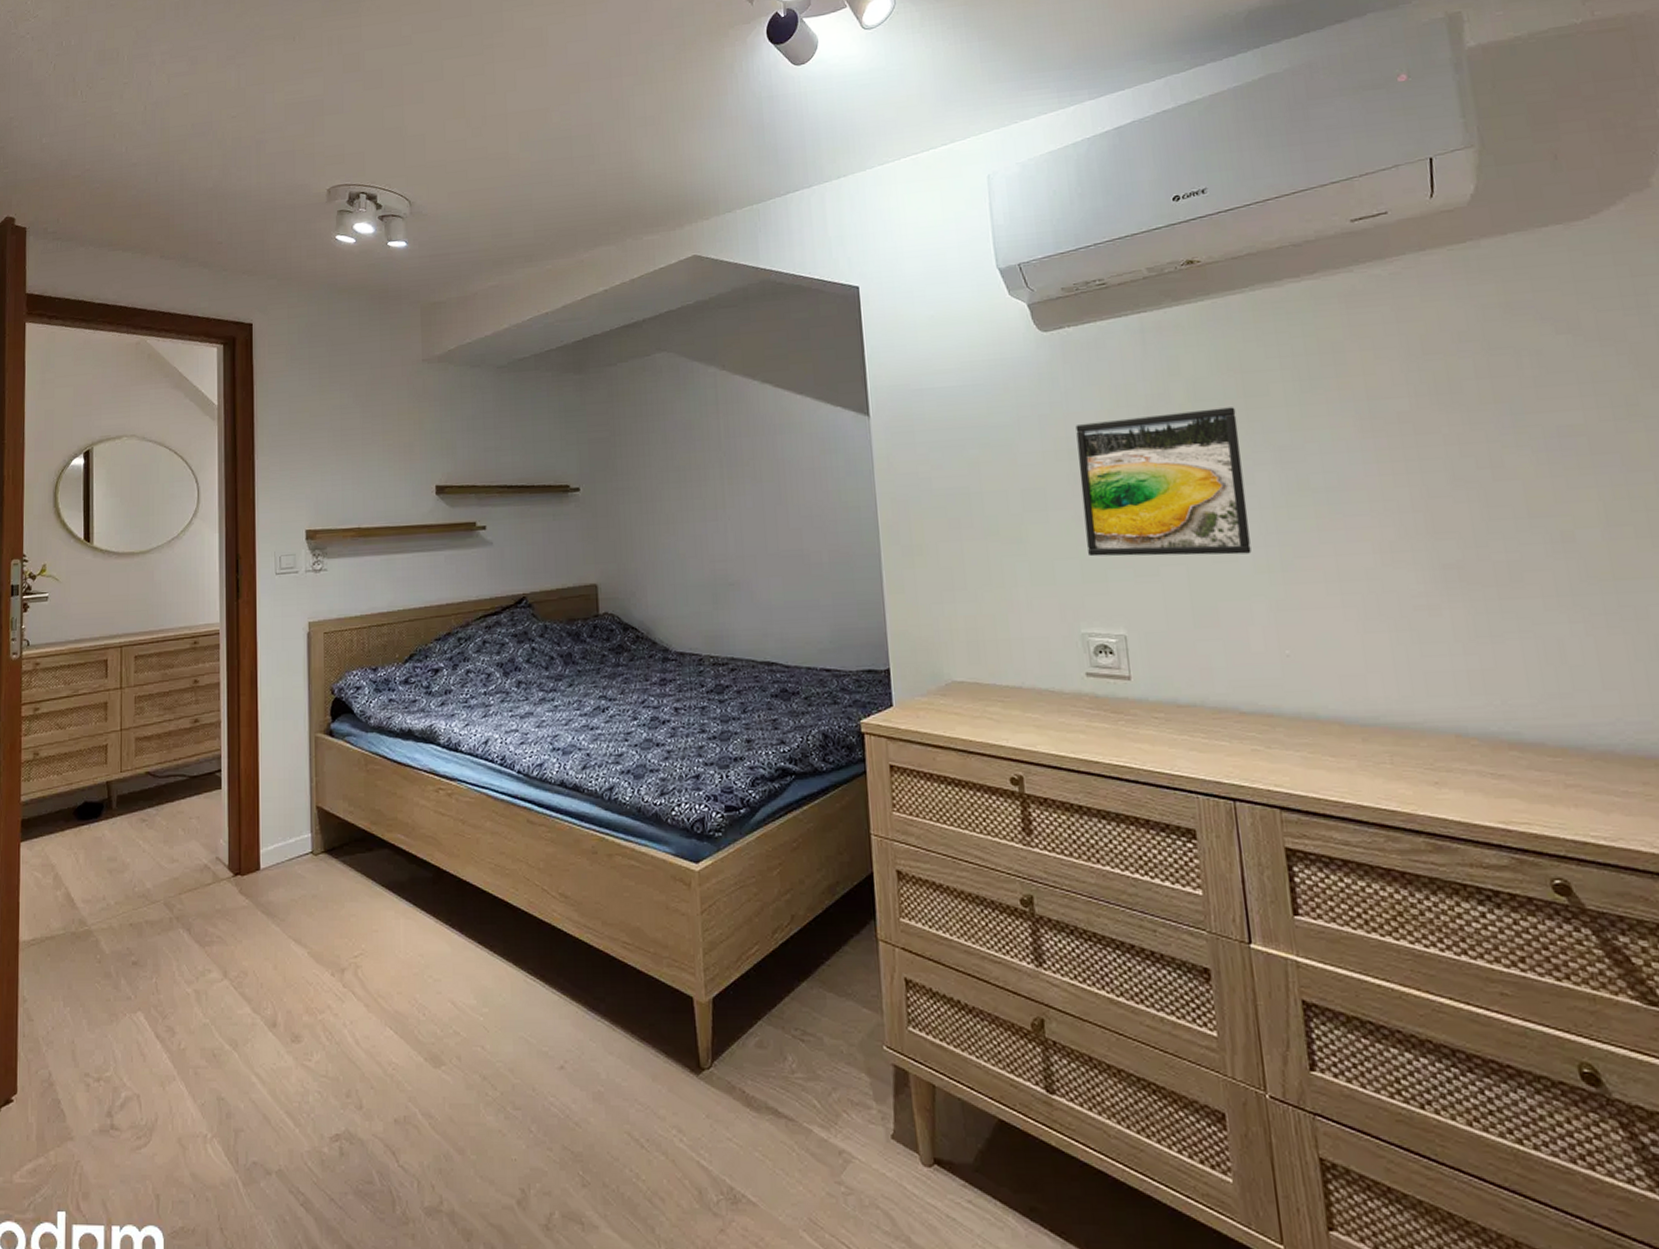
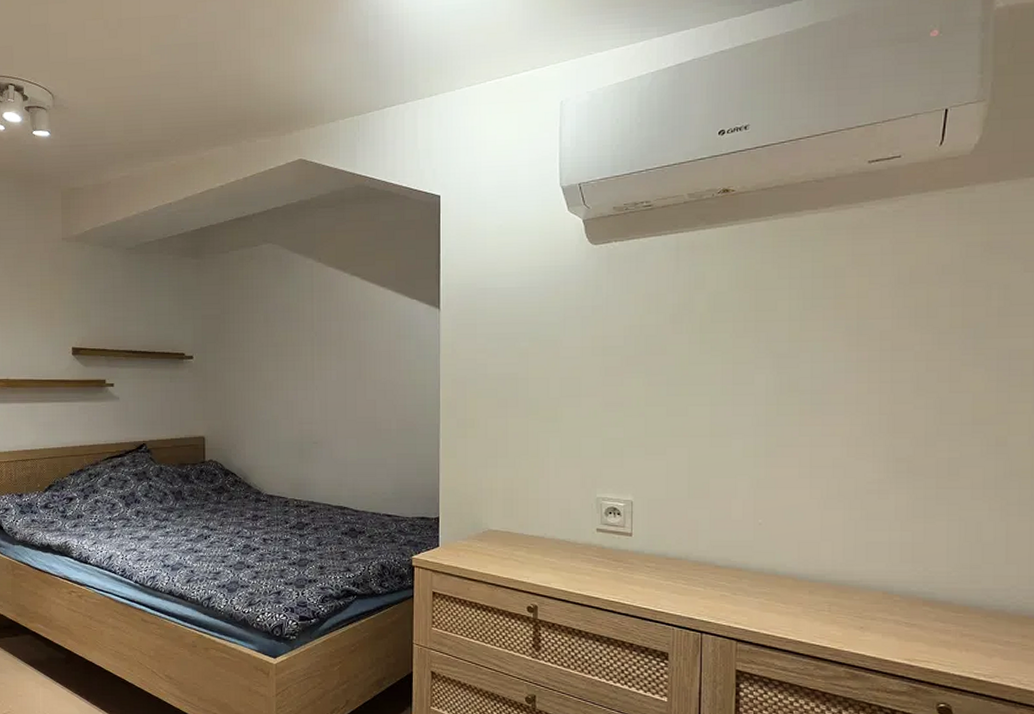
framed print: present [1075,407,1252,557] -> none [610,319,746,441]

